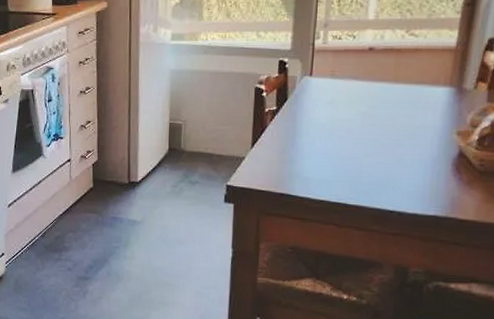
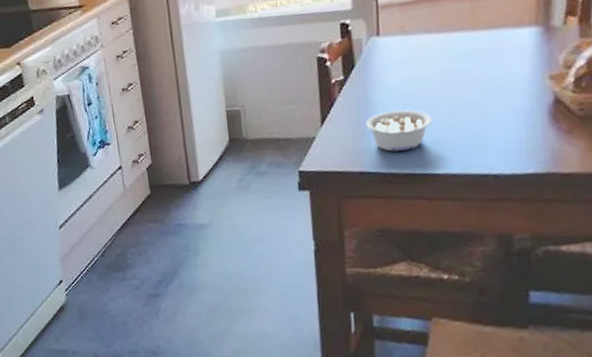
legume: none [291,143,350,180] -> present [366,109,432,152]

